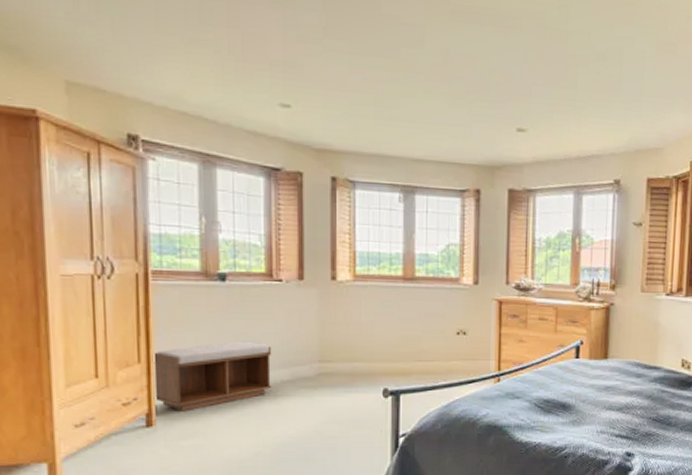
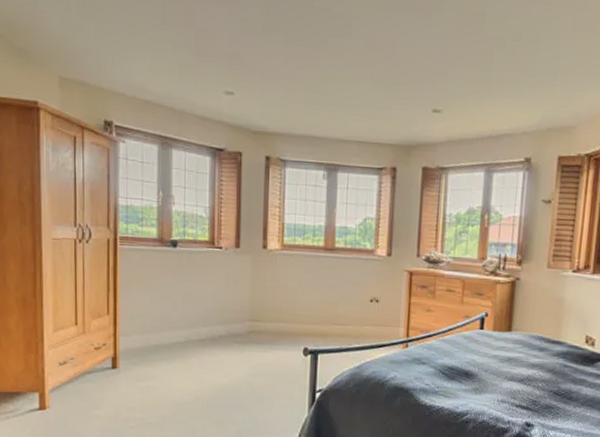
bench: present [152,341,273,412] -> none [118,299,212,358]

